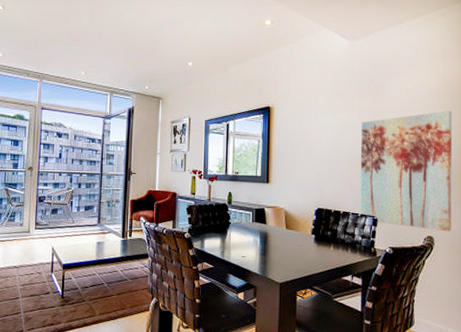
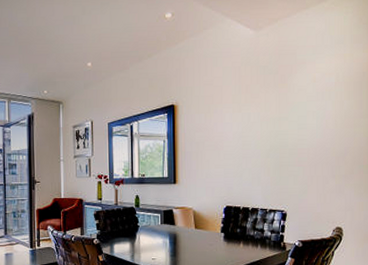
wall art: present [360,111,452,232] -> none [268,99,360,222]

